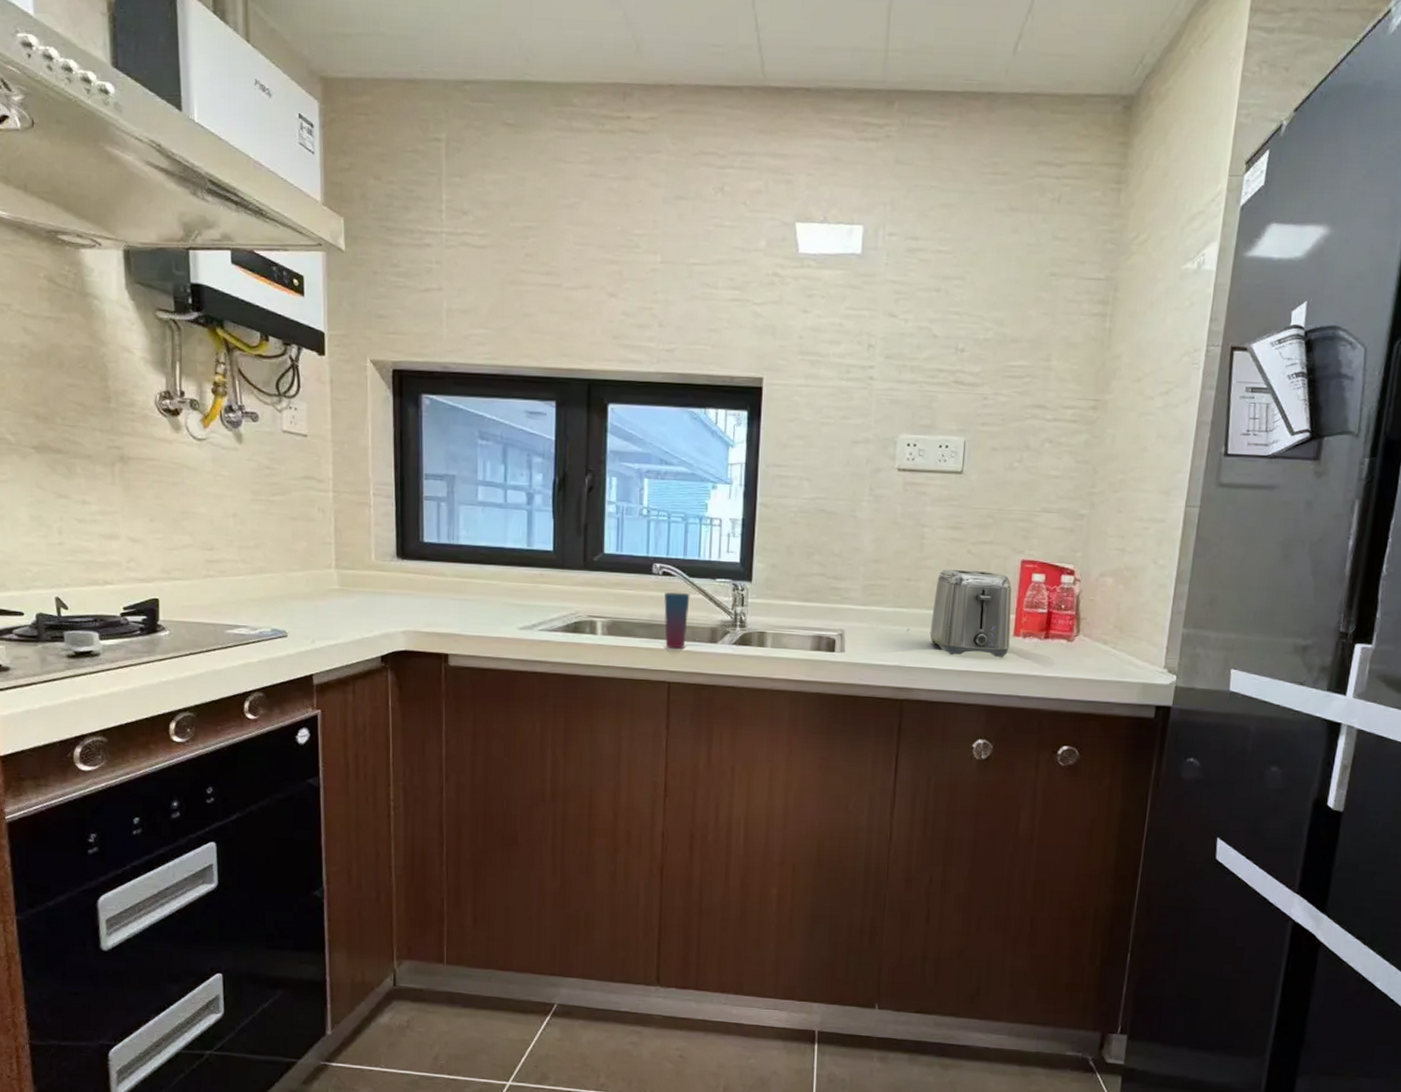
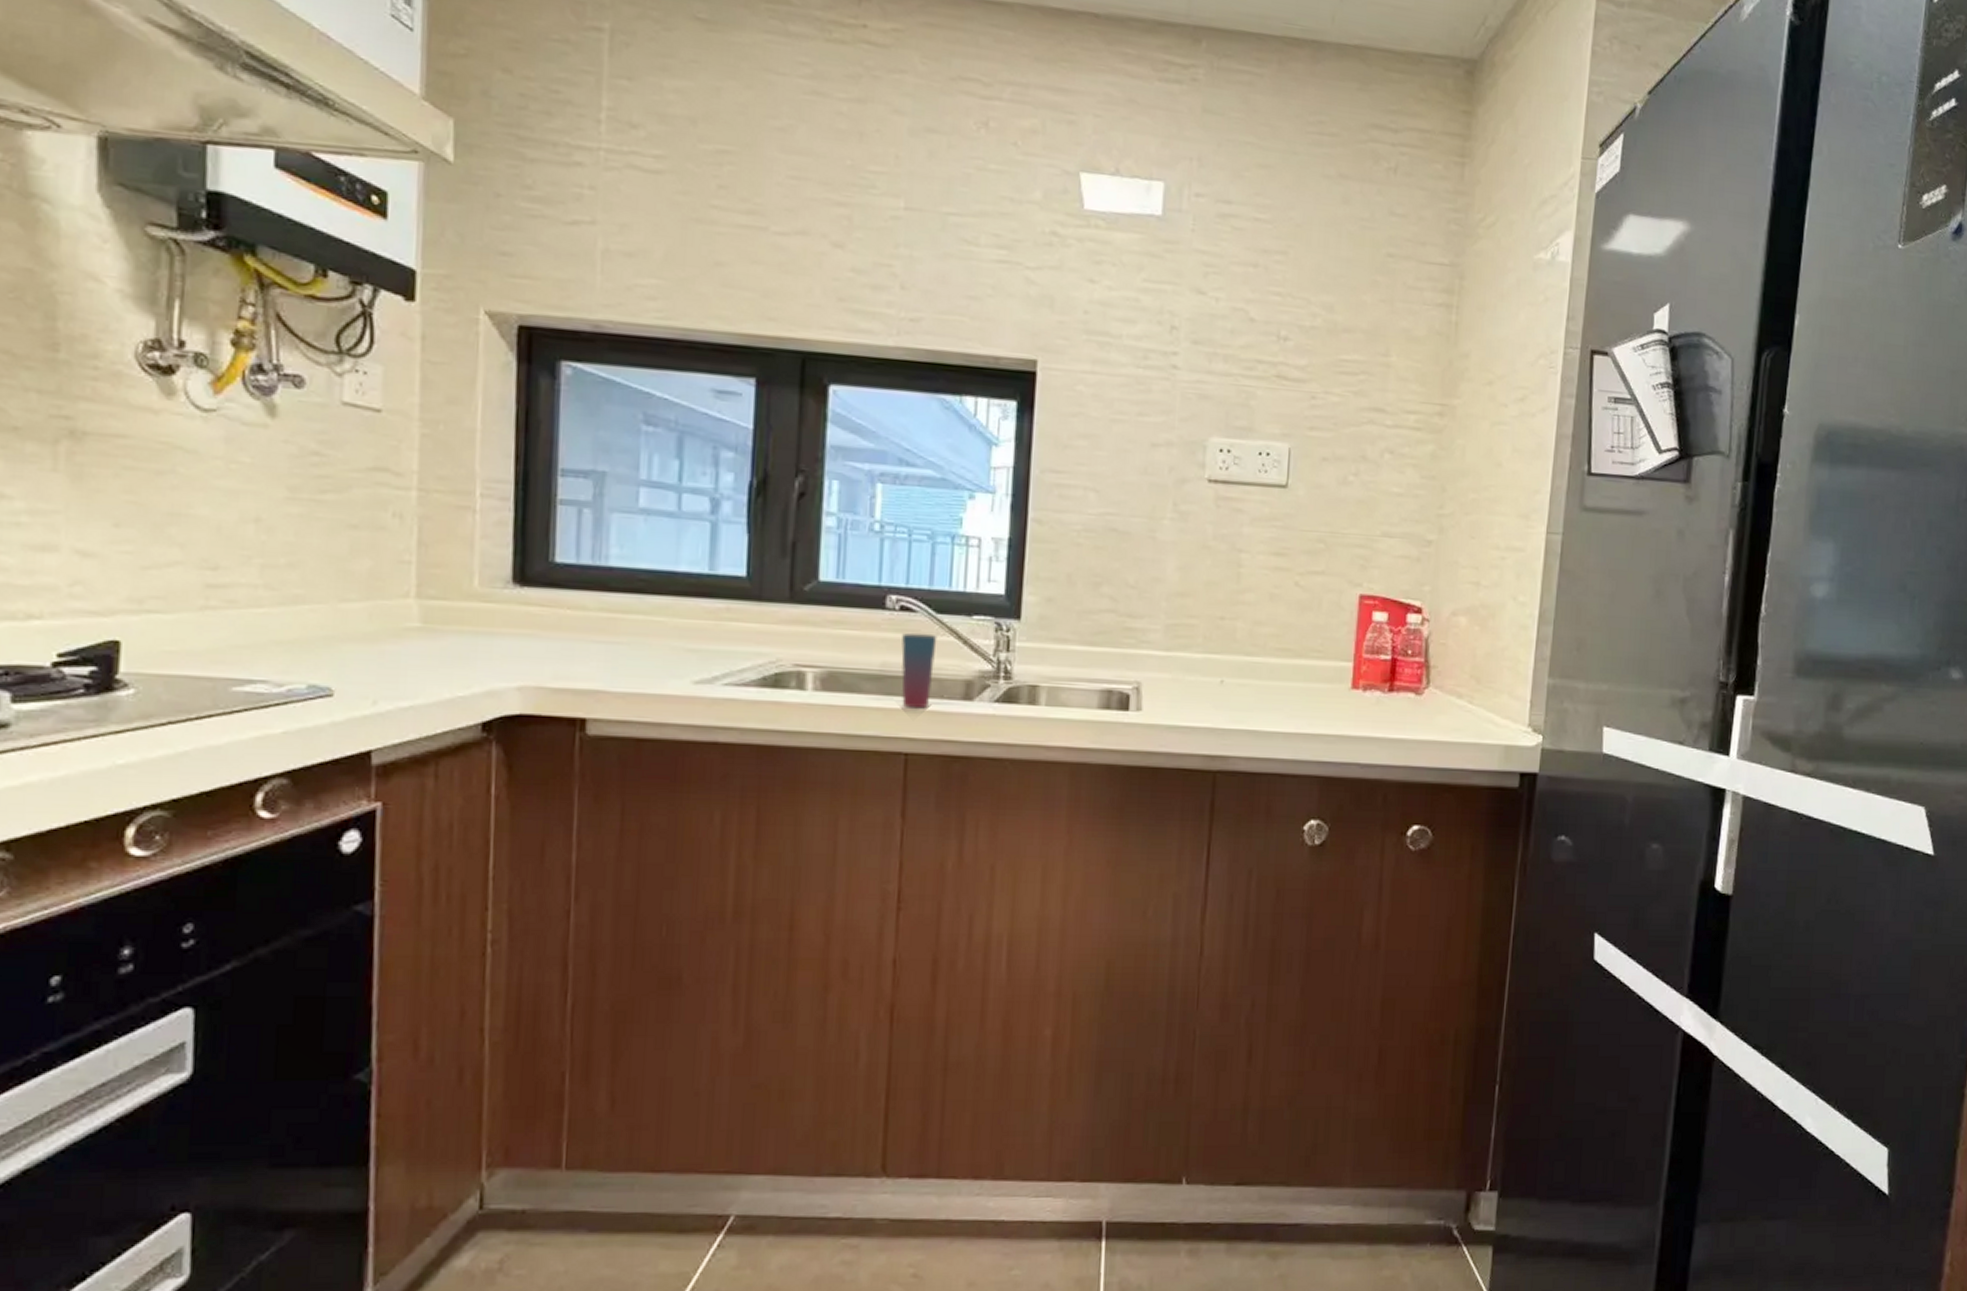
toaster: present [930,568,1012,658] -> none [1249,604,1349,717]

